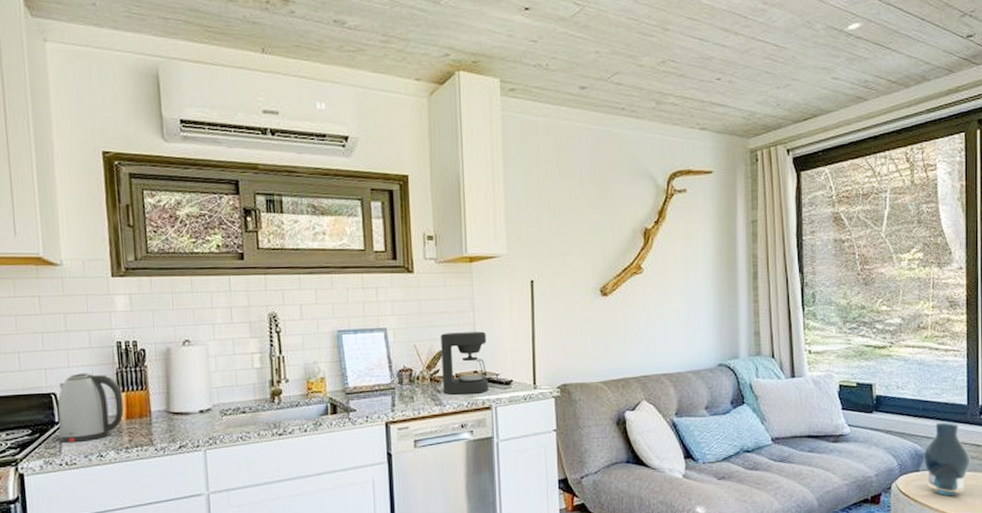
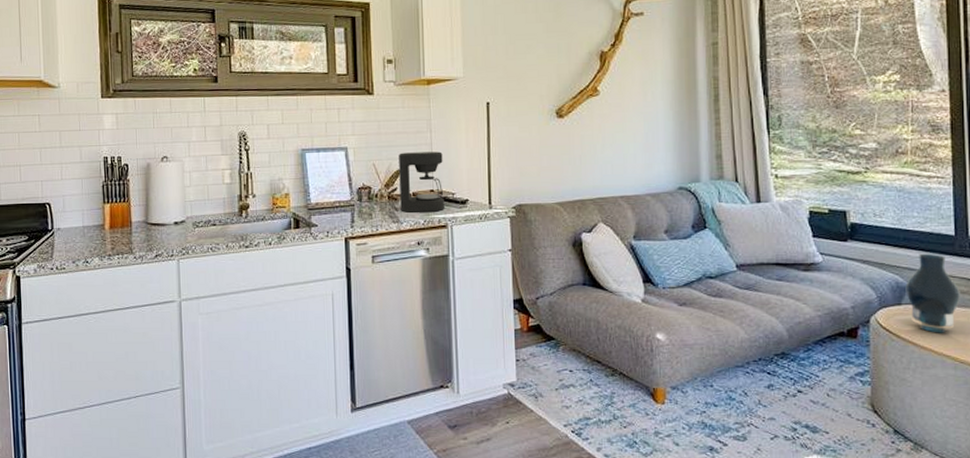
kettle: present [57,373,124,444] -> none [50,185,108,250]

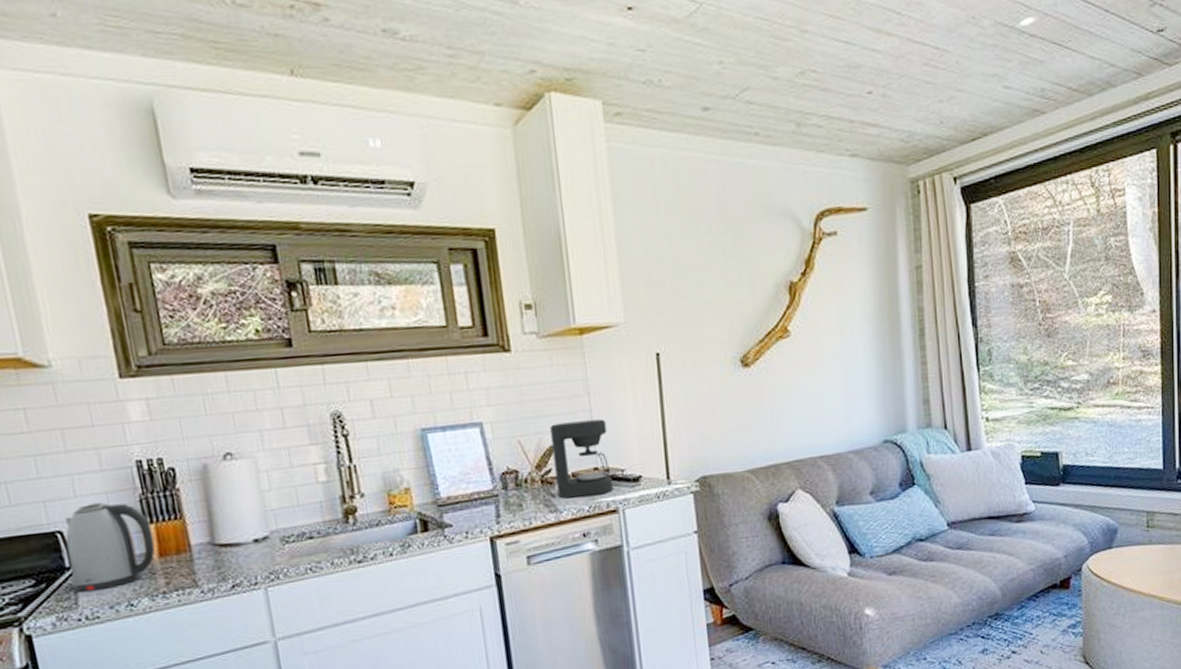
kettle: none [50,185,108,250] -> present [65,502,156,594]
vase: present [905,253,960,333] -> none [1116,491,1167,574]

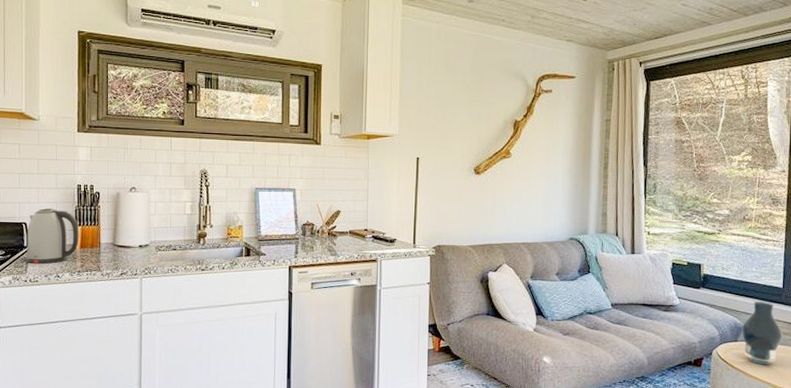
coffee maker: present [550,419,613,500] -> none [338,196,377,249]
vase: none [1116,491,1167,574] -> present [741,301,783,365]

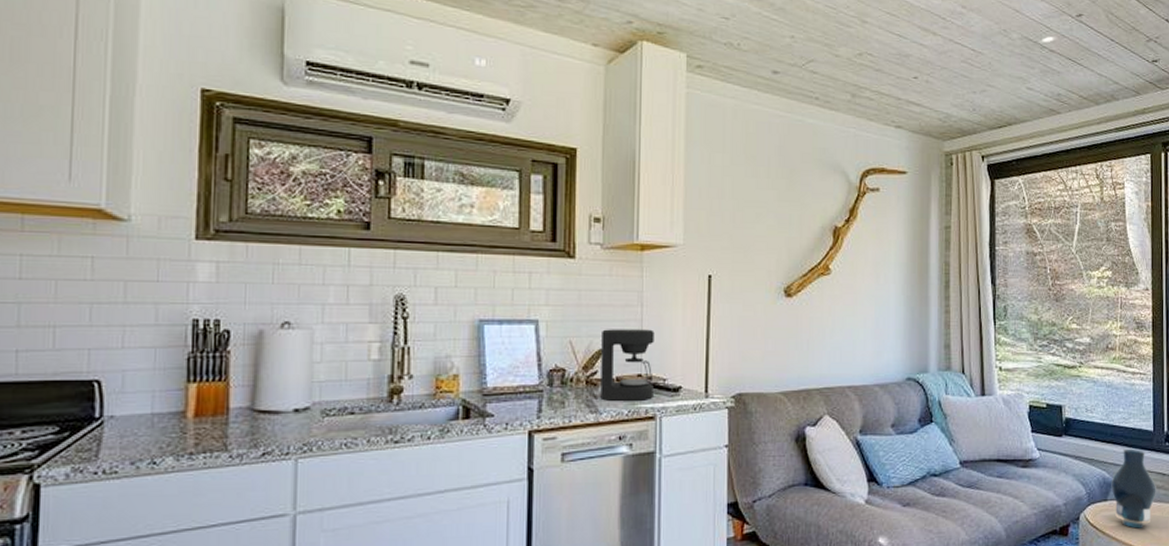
kettle: present [26,208,79,265] -> none [98,357,193,446]
coffee maker: none [338,196,377,249] -> present [600,329,655,402]

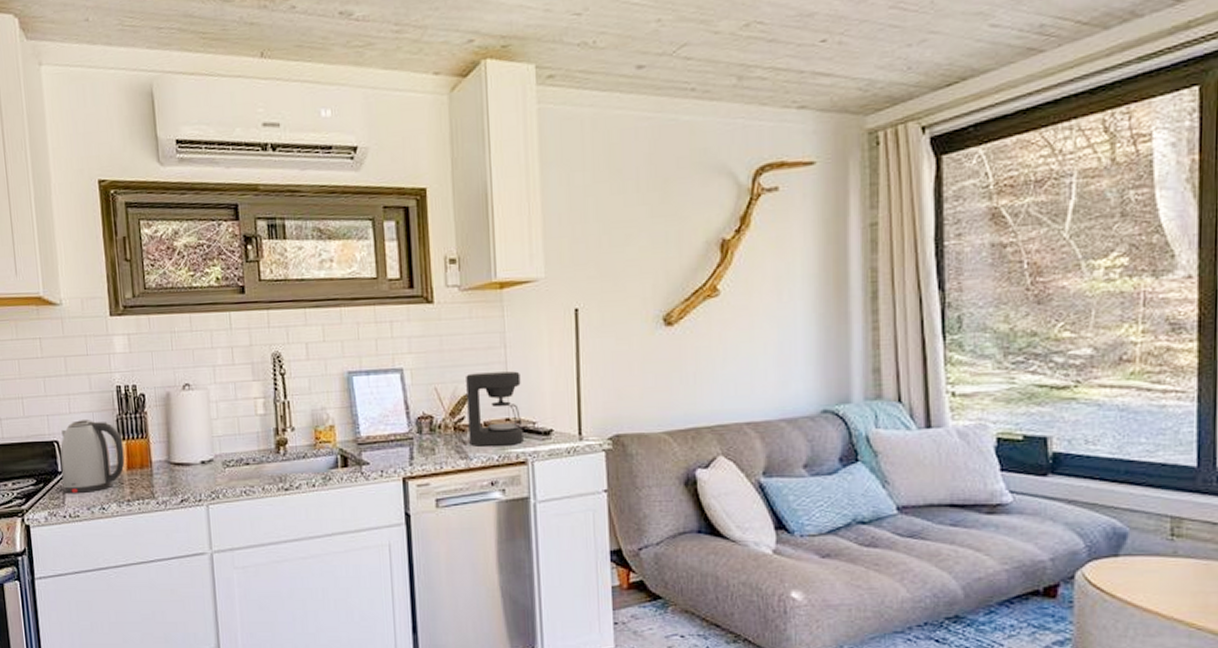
kettle: none [98,357,193,446] -> present [59,420,125,494]
vase: present [1111,449,1156,528] -> none [1125,490,1201,592]

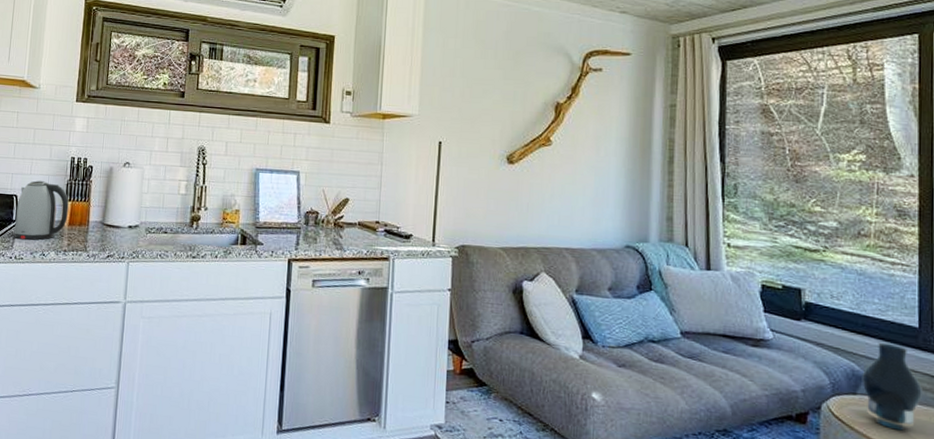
coffee maker: present [466,371,523,448] -> none [345,182,391,244]
vase: none [1125,490,1201,592] -> present [862,342,922,431]

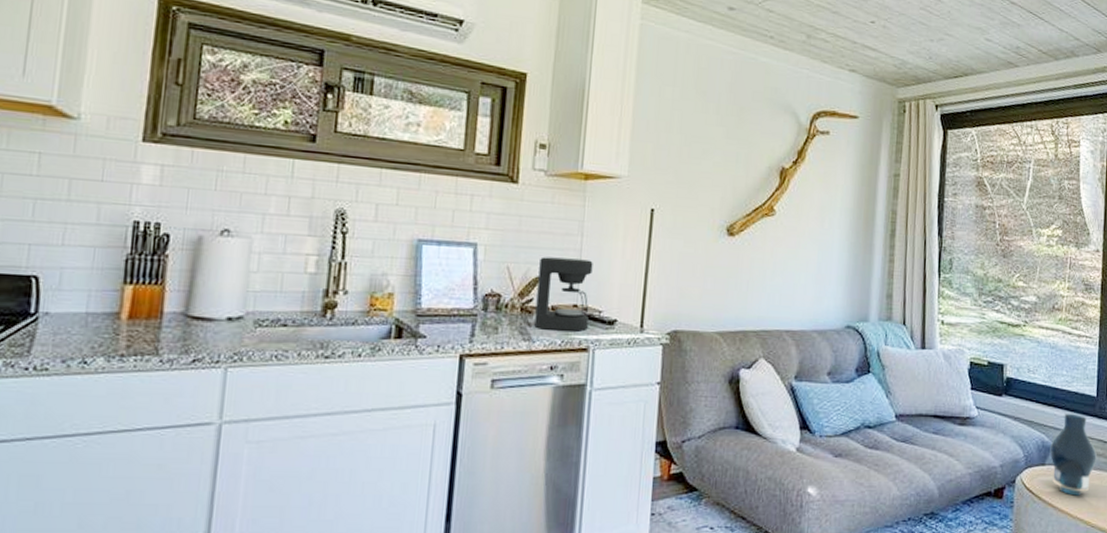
kettle: present [13,180,69,241] -> none [31,254,129,343]
coffee maker: none [345,182,391,244] -> present [534,256,593,332]

